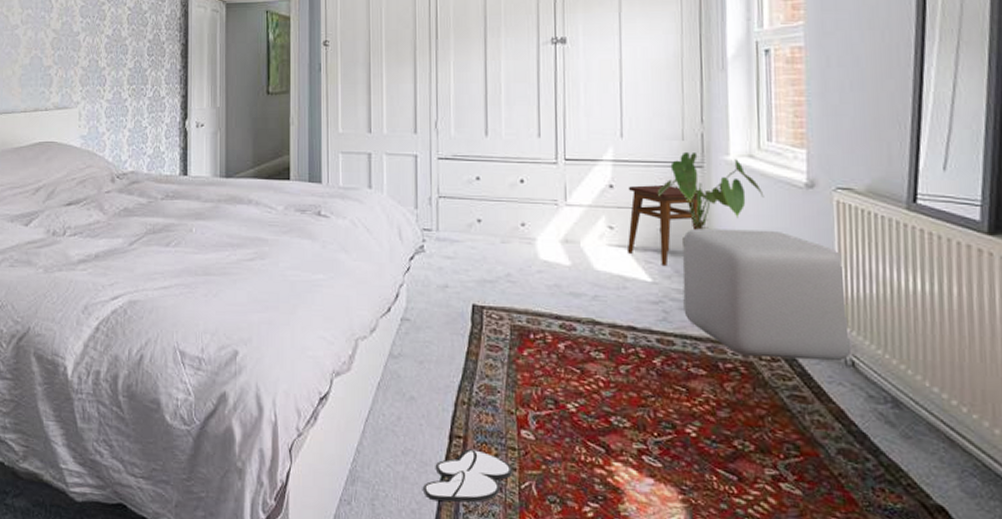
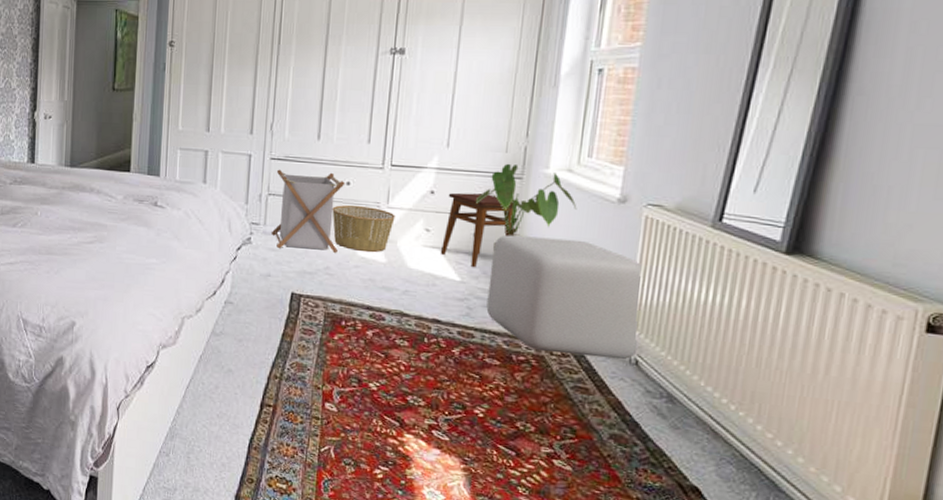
slippers: present [423,449,513,502] -> none [234,416,315,460]
laundry basket: none [445,169,519,259] -> present [272,169,346,254]
basket: none [507,204,575,254] -> present [332,204,395,252]

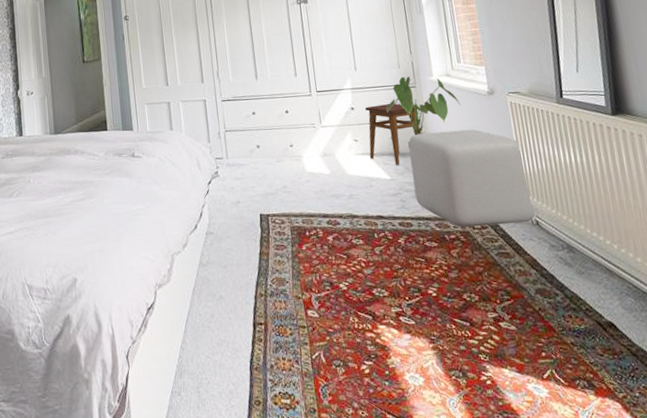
laundry basket: present [272,169,346,254] -> none [228,105,290,177]
basket: present [332,204,395,252] -> none [278,128,329,168]

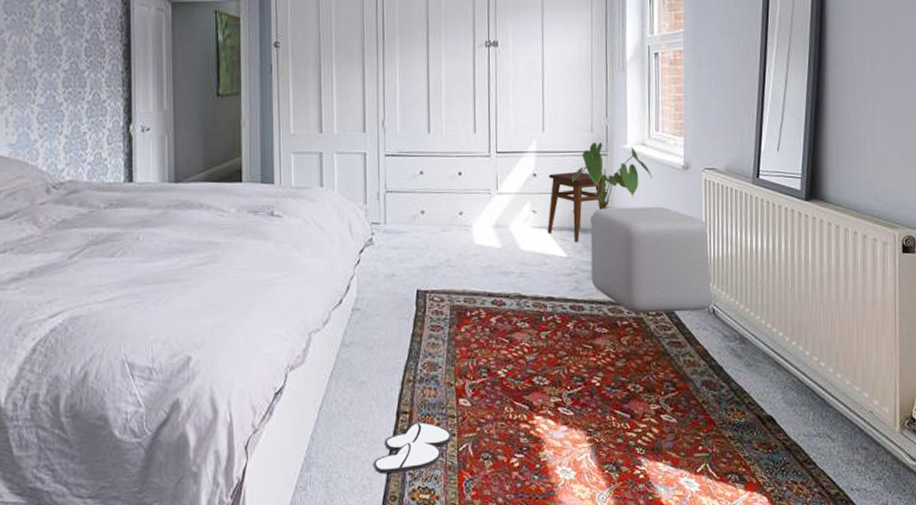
slippers: none [237,332,305,380] -> present [374,422,453,473]

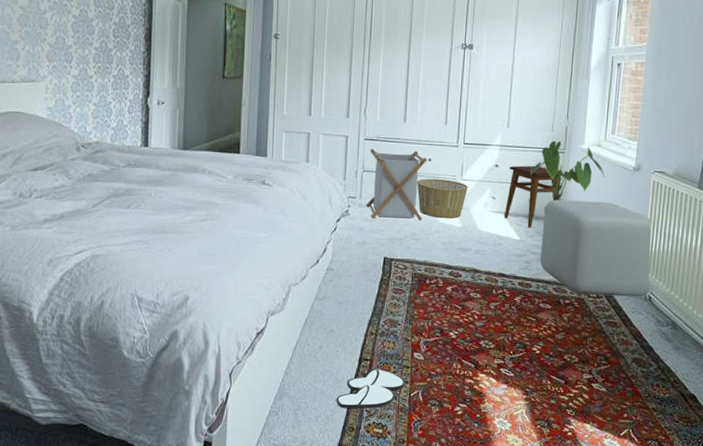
laundry basket: none [391,164,457,247] -> present [367,148,427,221]
basket: none [447,194,505,239] -> present [417,178,468,218]

